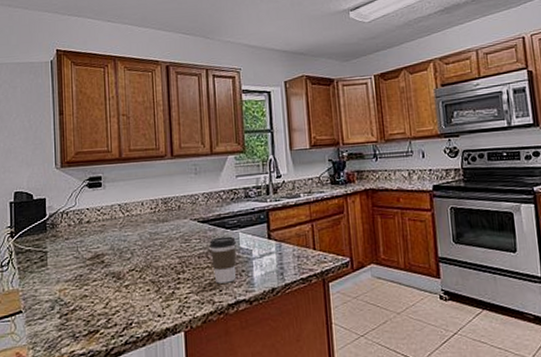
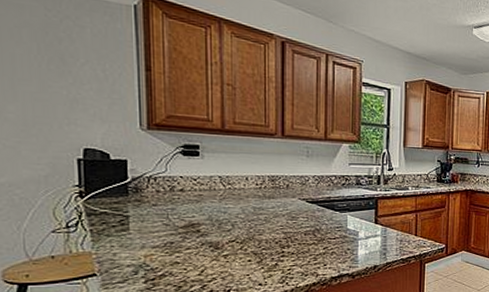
coffee cup: present [209,236,237,284] -> none [317,218,344,259]

